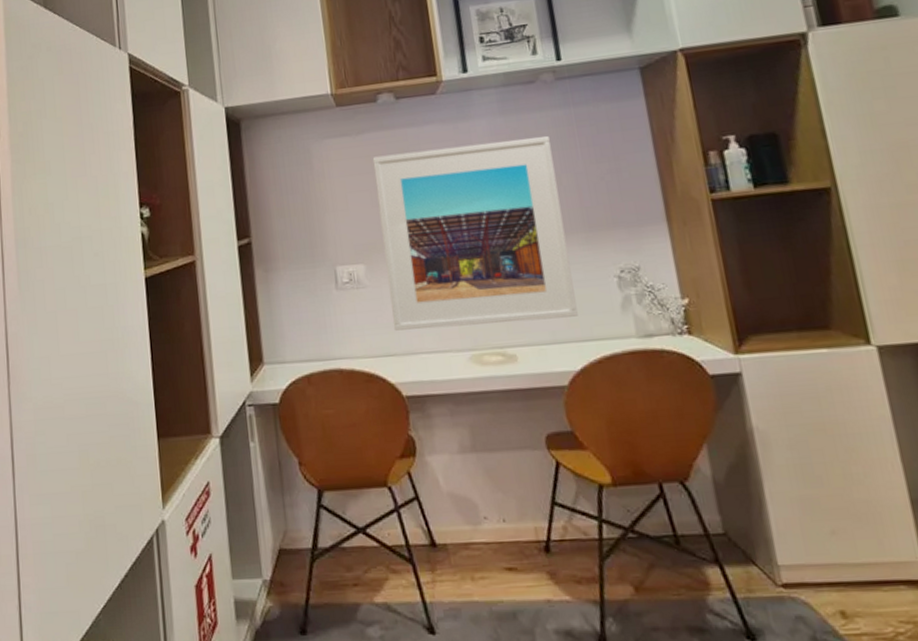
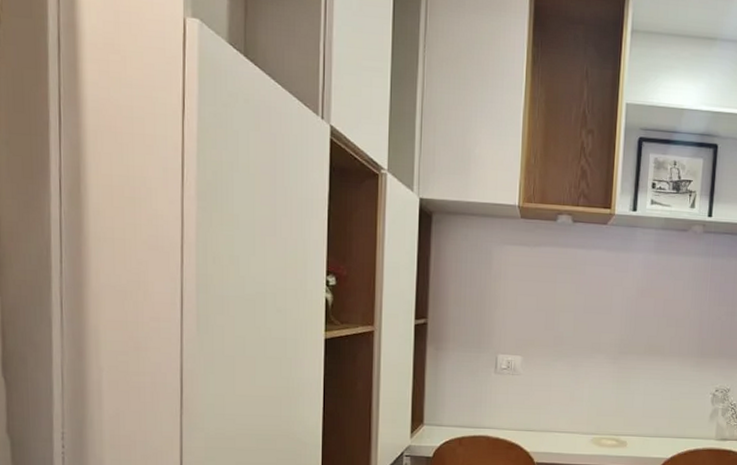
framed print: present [372,136,578,331] -> none [536,268,689,419]

